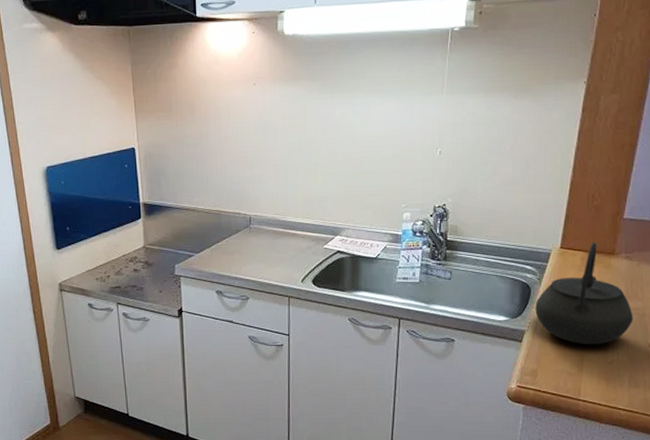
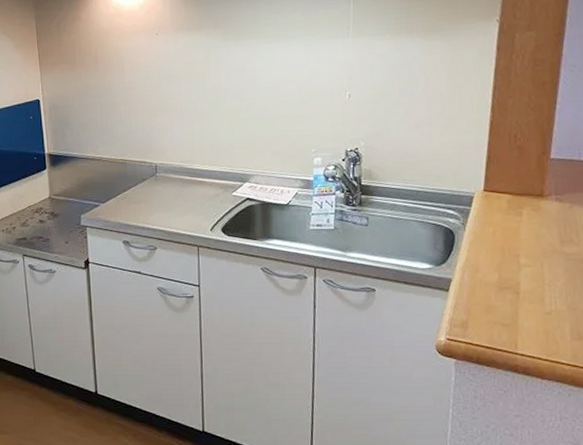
kettle: present [535,242,634,345] -> none [460,184,571,294]

